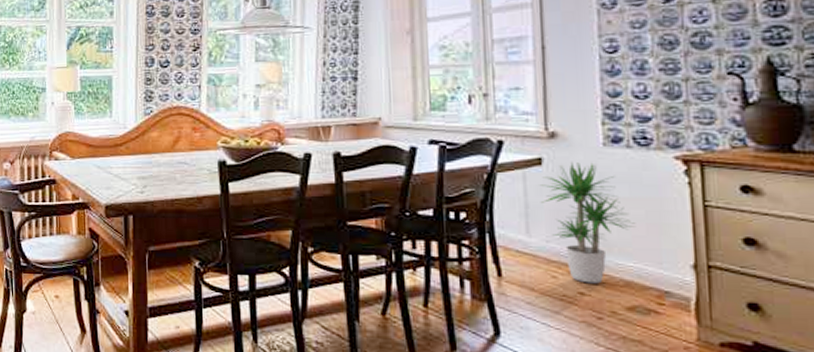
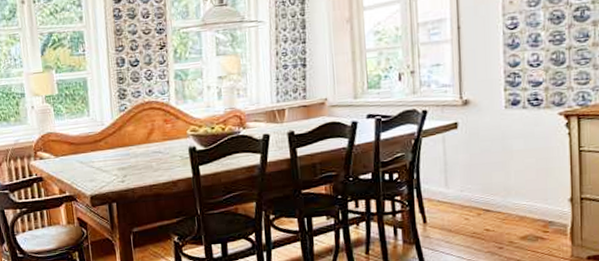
potted plant: present [540,161,636,284] -> none [456,123,529,222]

